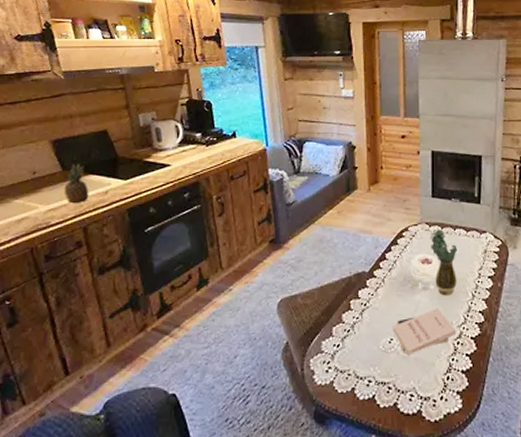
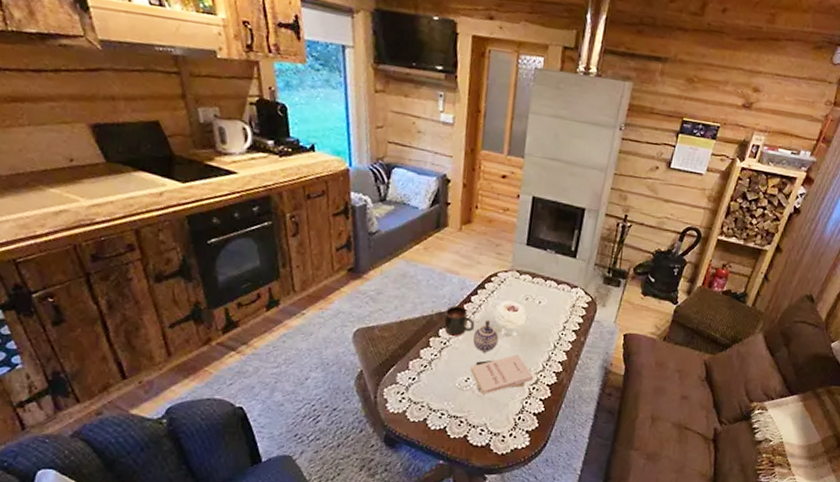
fruit: present [63,164,89,204] -> none [109,156,140,202]
mug: none [363,265,392,296] -> present [444,305,475,336]
teapot: none [392,275,417,311] -> present [473,320,499,354]
vase: present [429,227,457,296] -> none [518,276,546,344]

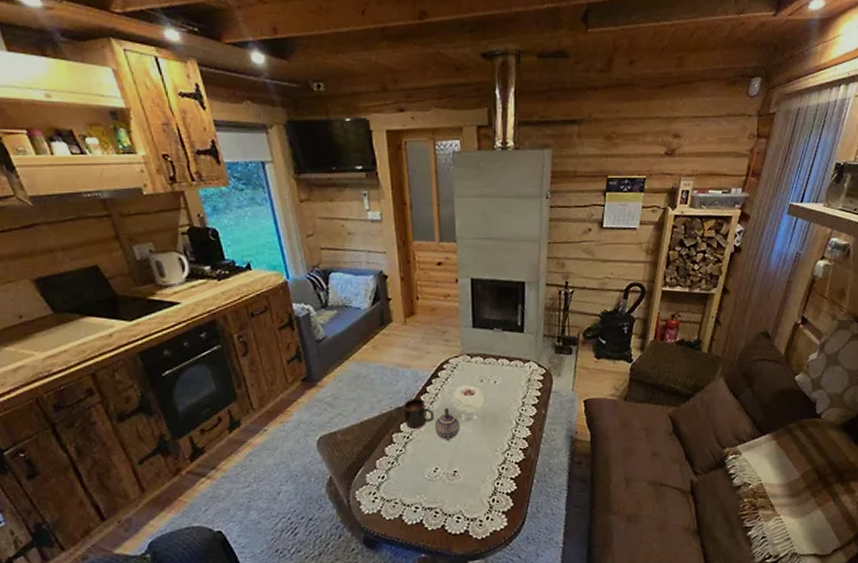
books: present [470,355,534,395] -> none [437,438,501,483]

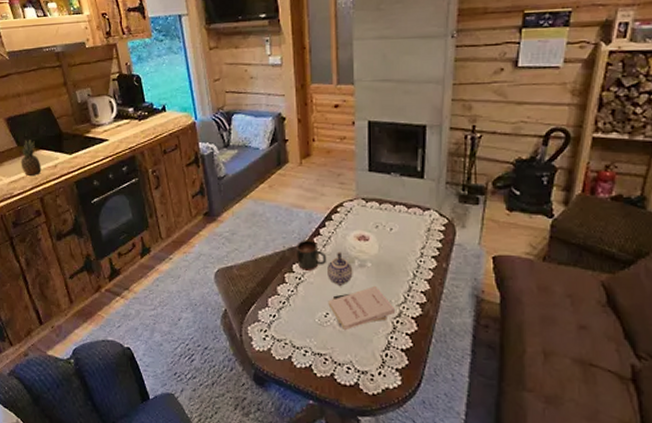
fruit: none [60,305,91,350] -> present [21,140,41,177]
books: none [437,438,501,483] -> present [328,287,396,331]

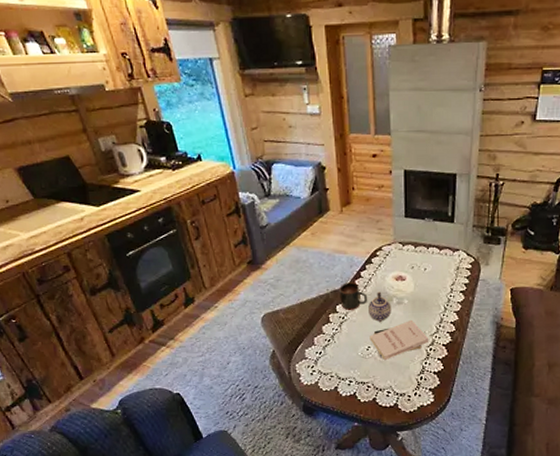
fruit: present [21,140,41,177] -> none [40,191,66,231]

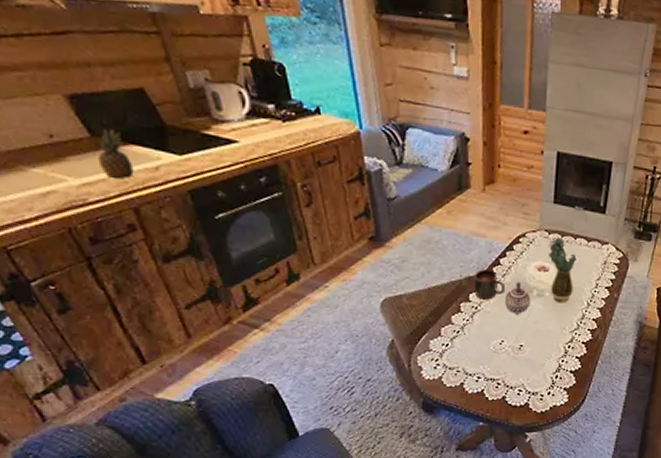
fruit: none [40,191,66,231] -> present [98,129,134,179]
books: present [369,321,429,361] -> none [504,315,569,357]
vase: none [403,246,430,309] -> present [548,235,577,303]

